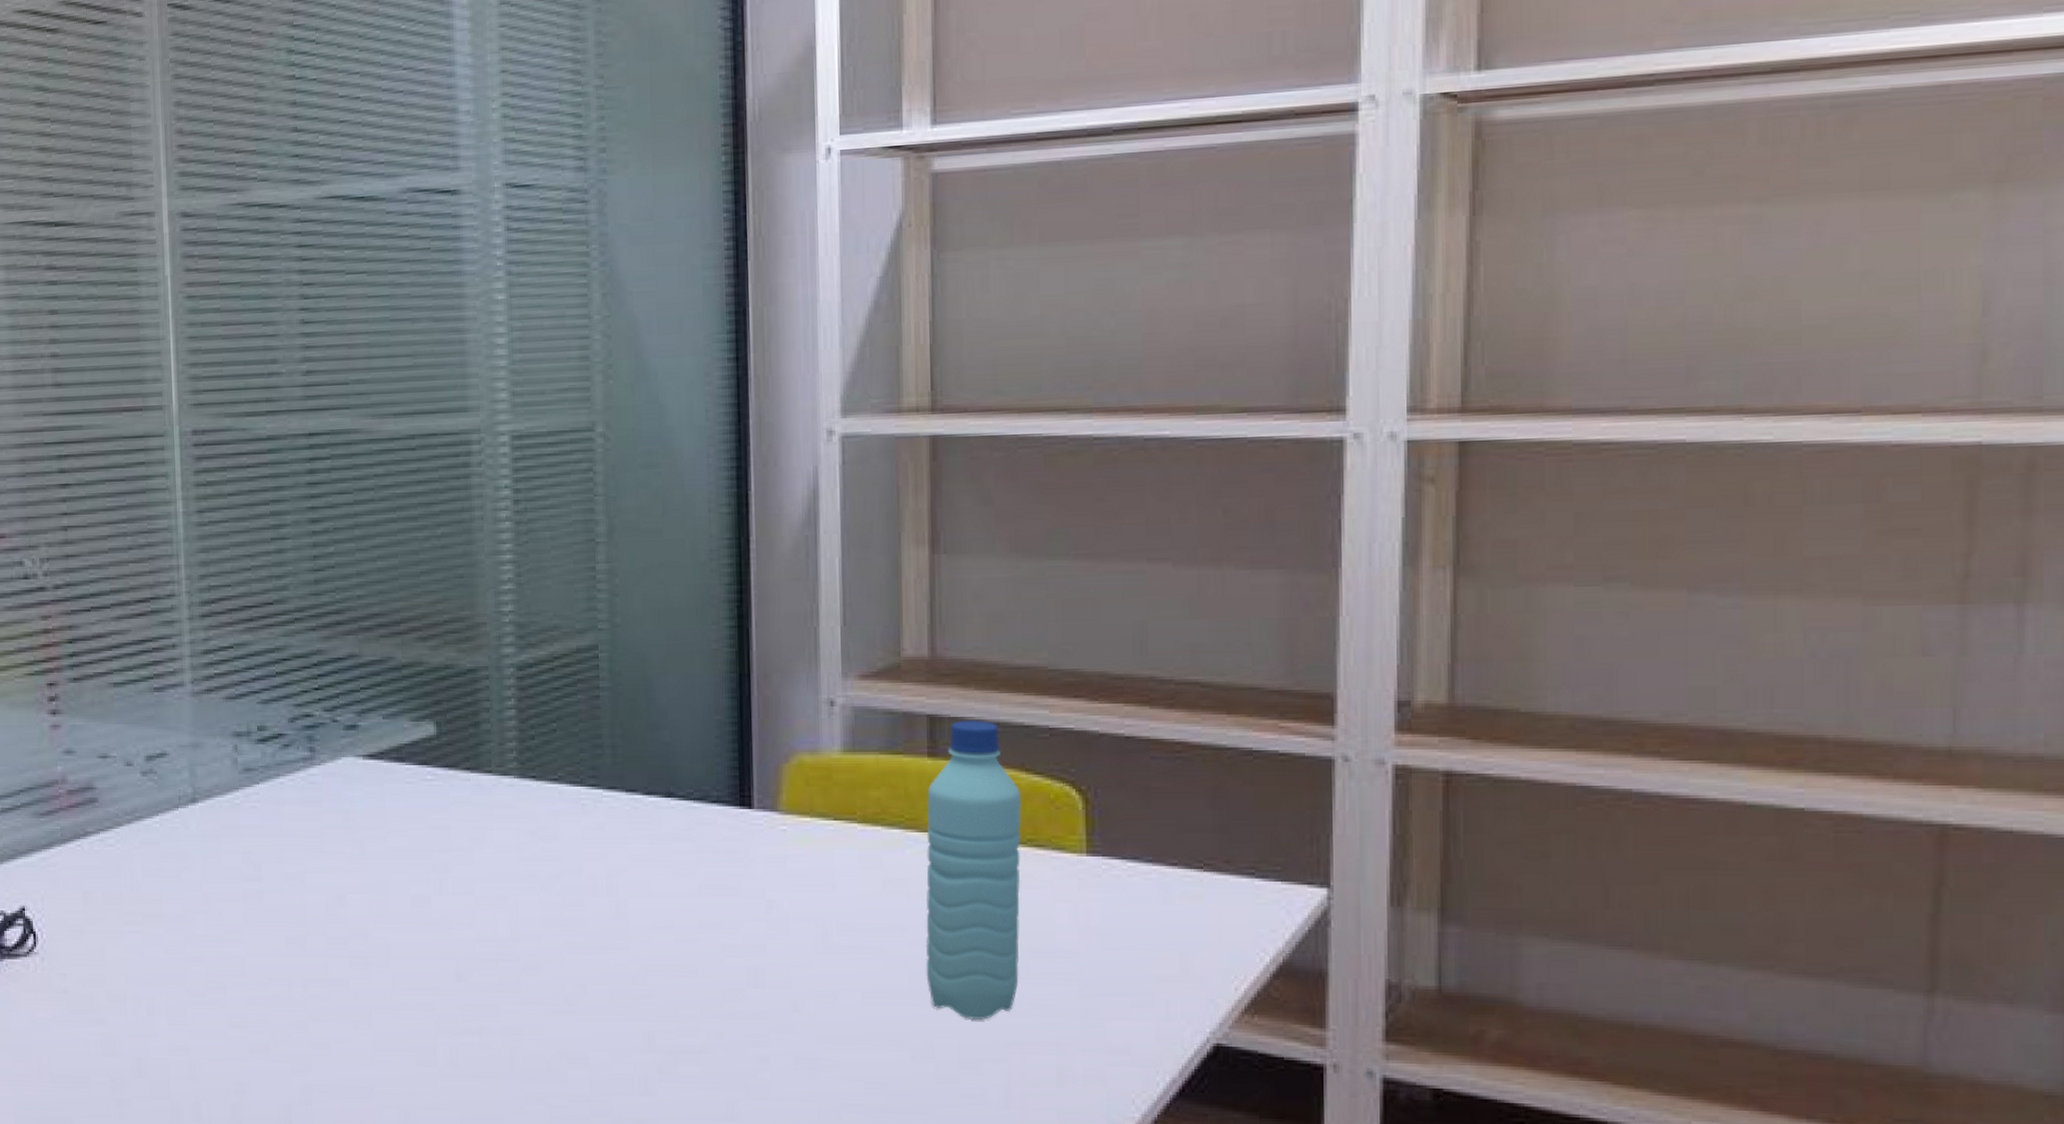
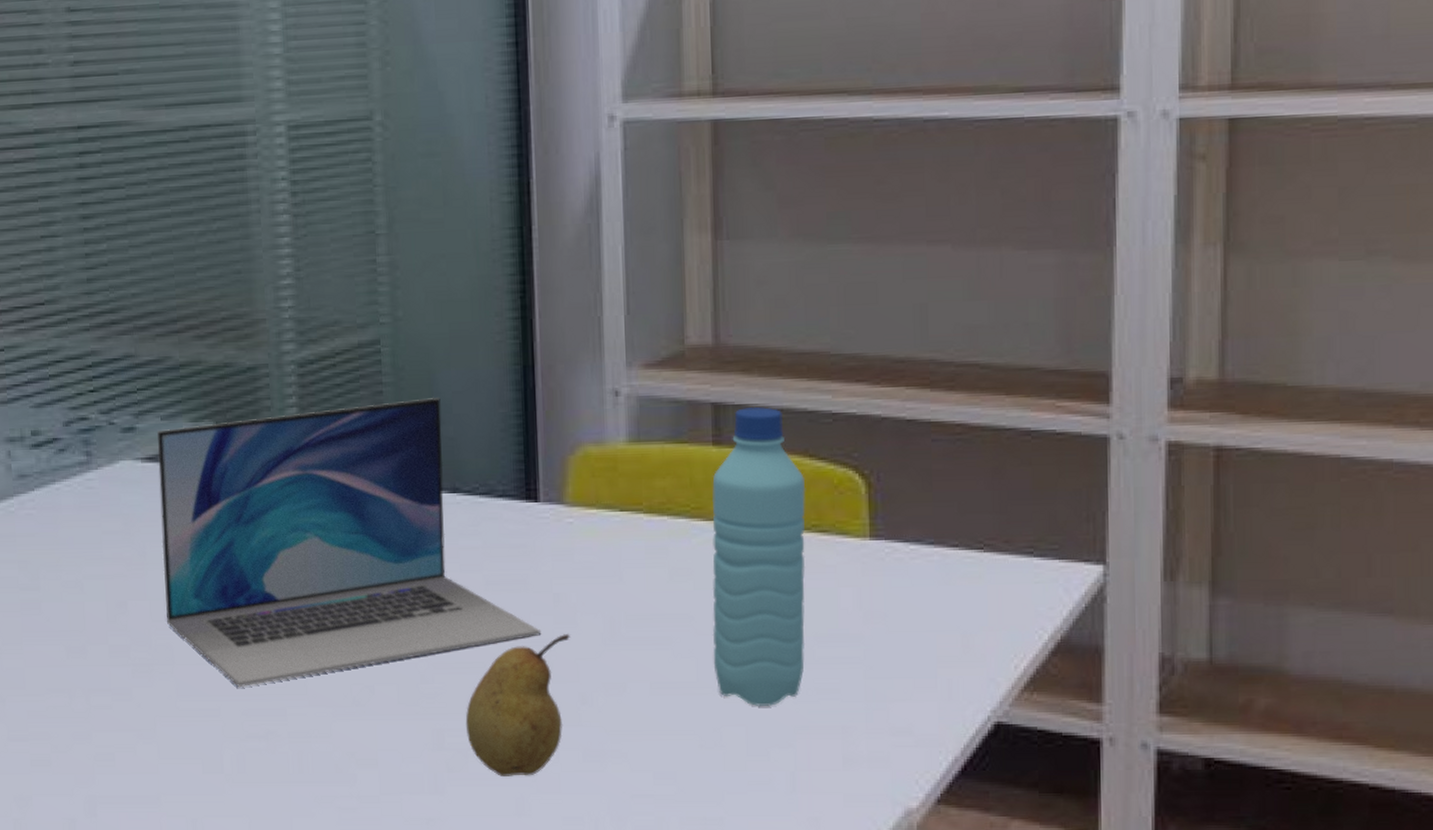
laptop: none [378,702,754,983] -> present [156,397,542,688]
fruit: none [676,941,782,1081] -> present [465,634,570,776]

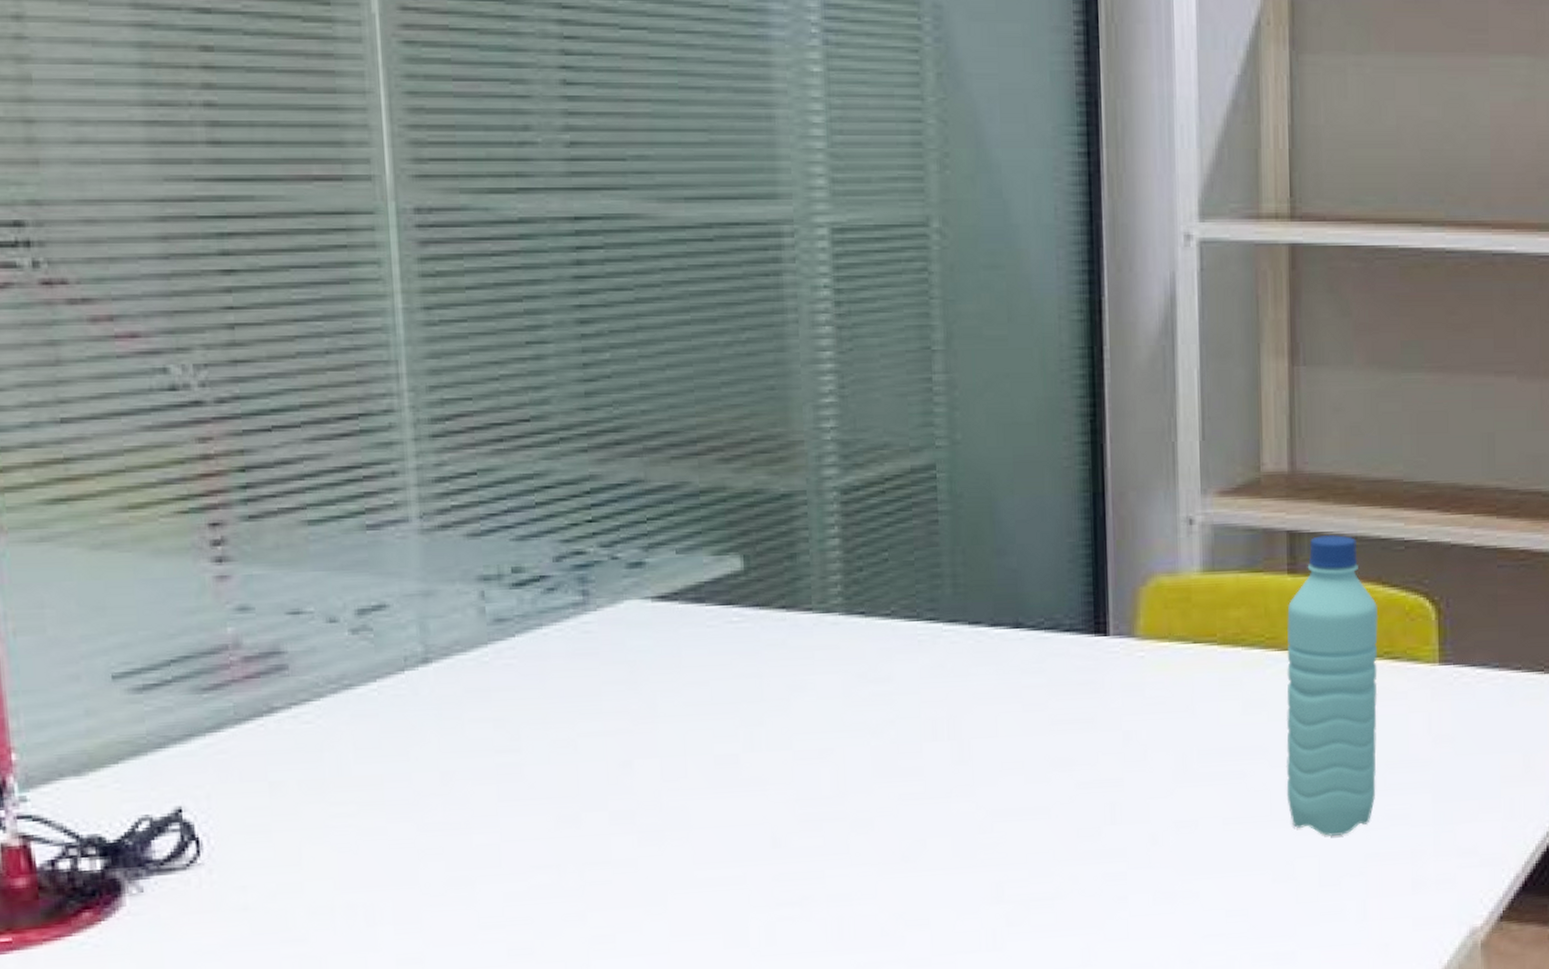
laptop: present [156,397,542,688] -> none [670,526,1110,851]
fruit: present [465,634,570,776] -> none [1027,773,1140,927]

